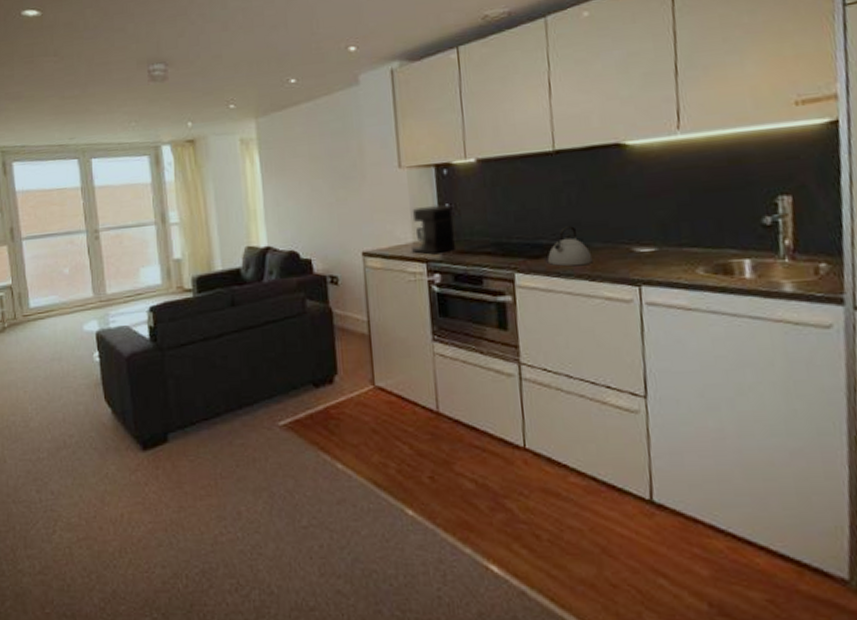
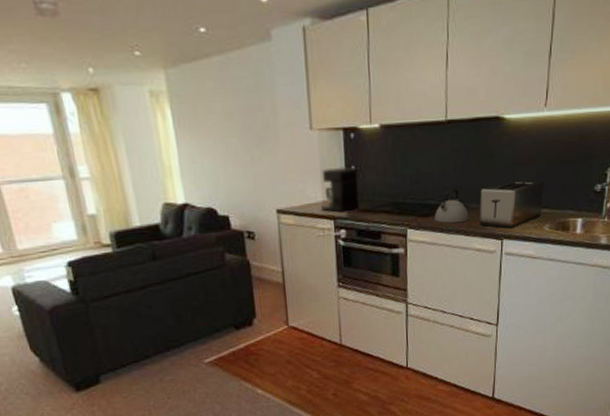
toaster: none [604,214,692,273] -> present [478,180,544,229]

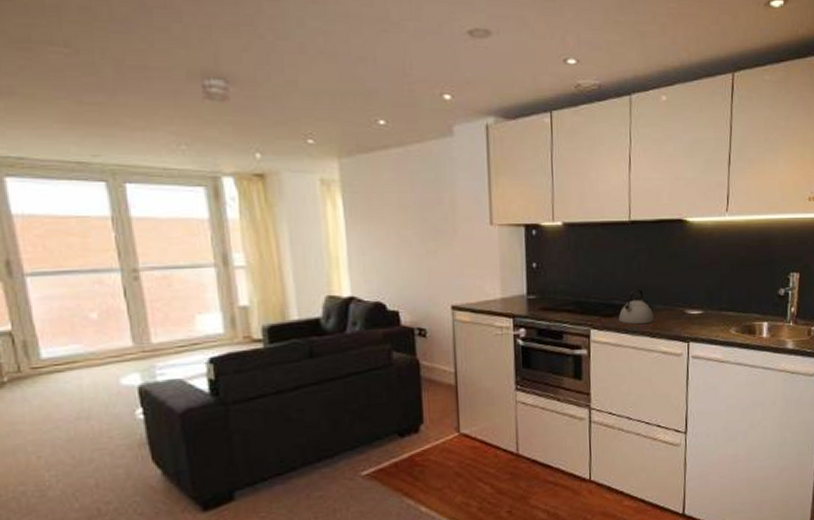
coffee maker: present [321,166,360,213] -> none [500,263,541,311]
toaster: present [478,180,544,229] -> none [663,282,729,331]

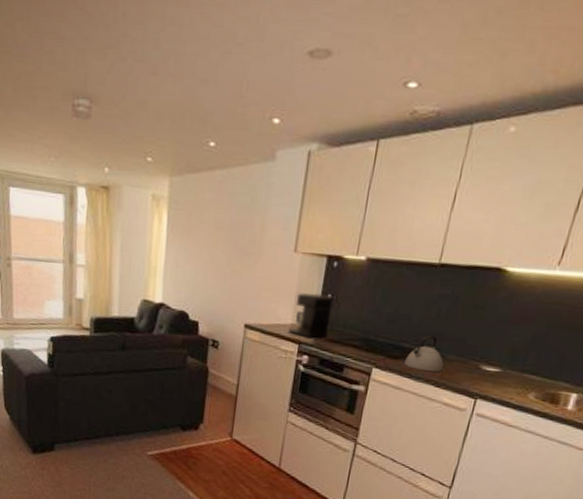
coffee maker: none [500,263,541,311] -> present [289,293,334,339]

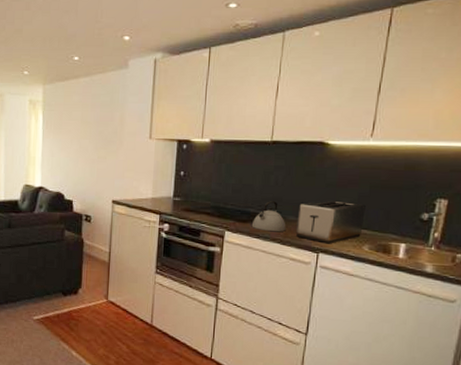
coffee maker: present [289,293,334,339] -> none [150,171,186,209]
toaster: none [453,338,539,389] -> present [295,200,366,244]

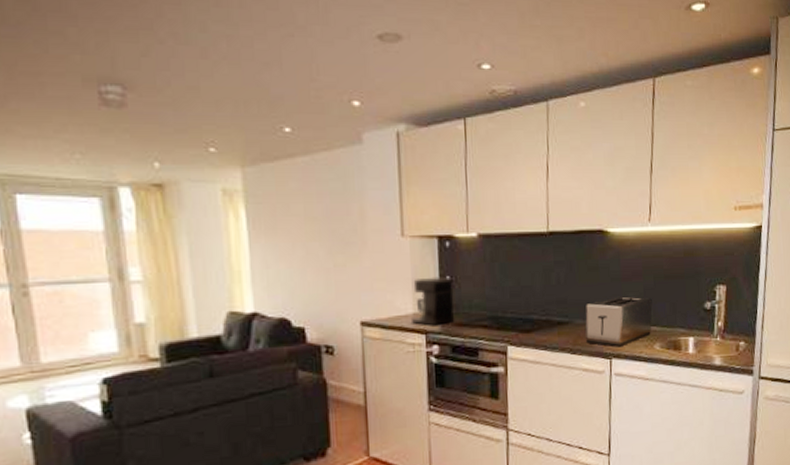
coffee maker: none [150,171,186,209] -> present [412,276,455,326]
kettle: present [251,201,286,232] -> none [536,303,575,341]

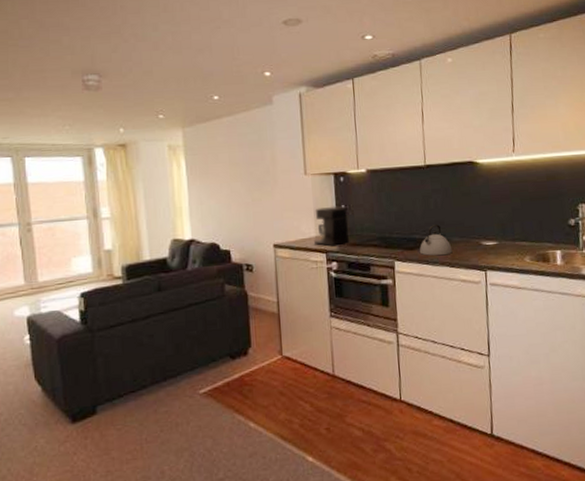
kettle: none [536,303,575,341] -> present [419,224,453,256]
toaster: present [584,296,653,347] -> none [460,216,522,261]

